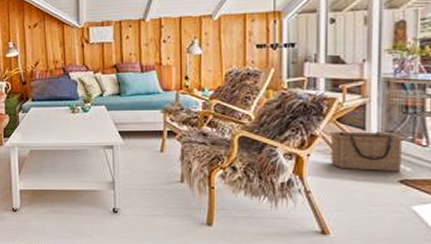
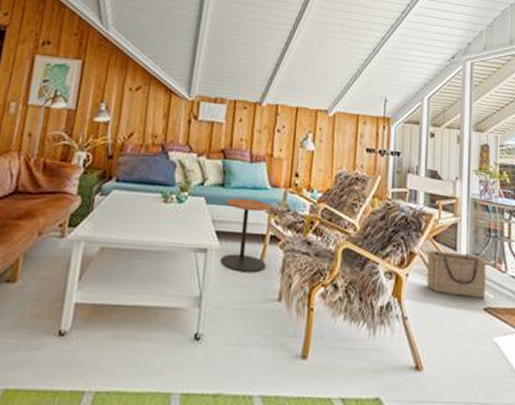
side table: none [124,103,166,162] -> present [220,197,272,273]

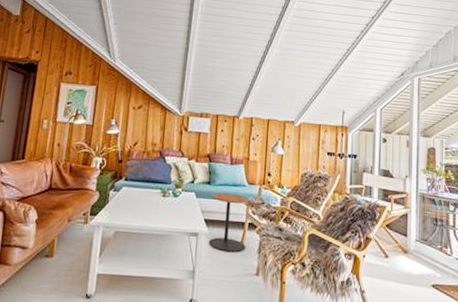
basket: present [425,250,489,298] -> none [380,236,436,277]

